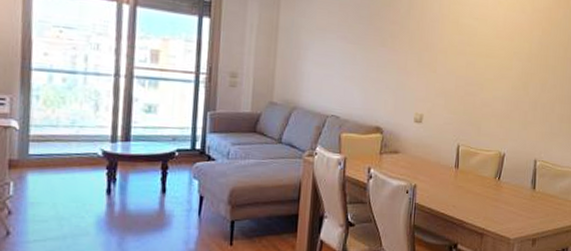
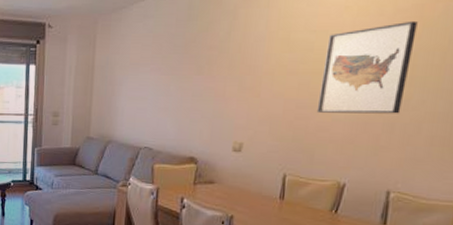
wall art: none [481,20,548,95] -> present [316,20,418,114]

